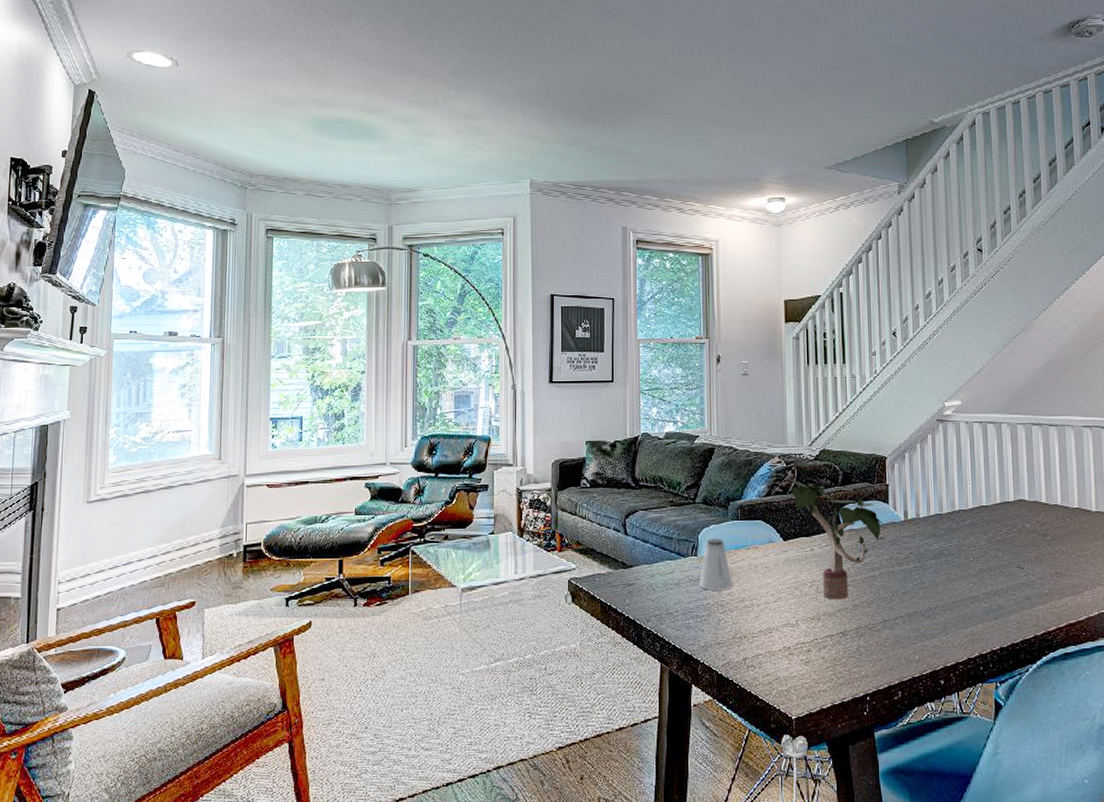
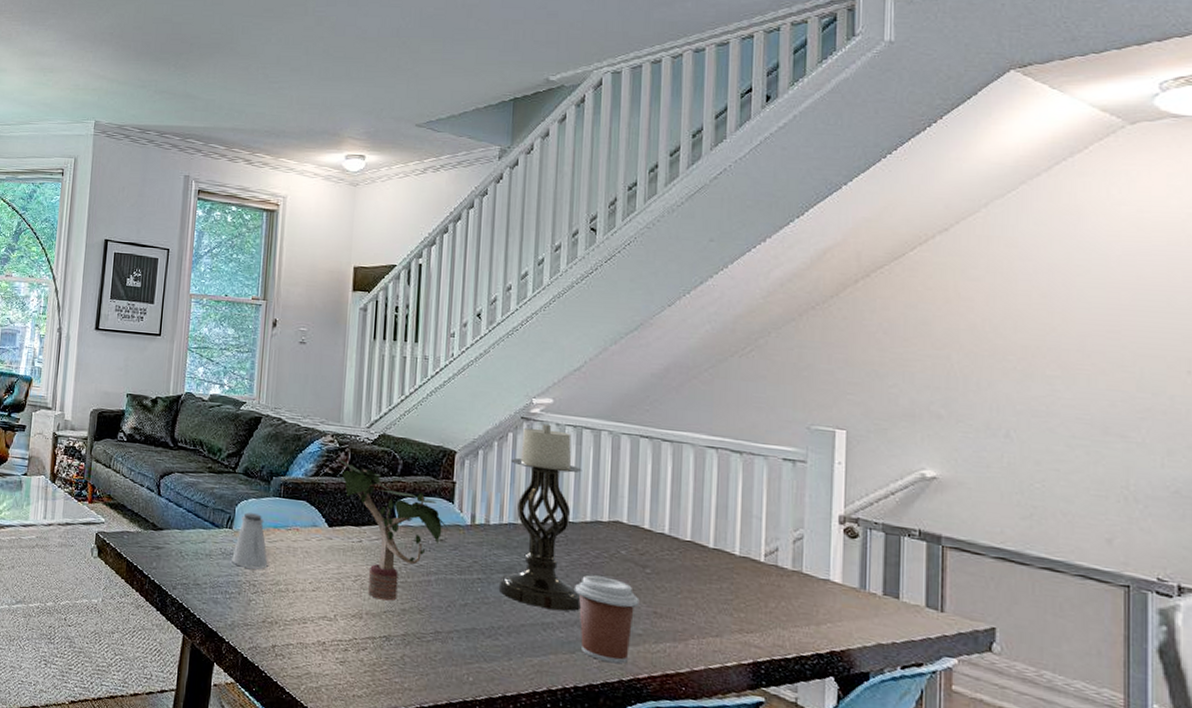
candle holder: none [932,423,999,585] -> present [498,423,582,612]
coffee cup: none [993,549,1044,622] -> present [575,575,640,664]

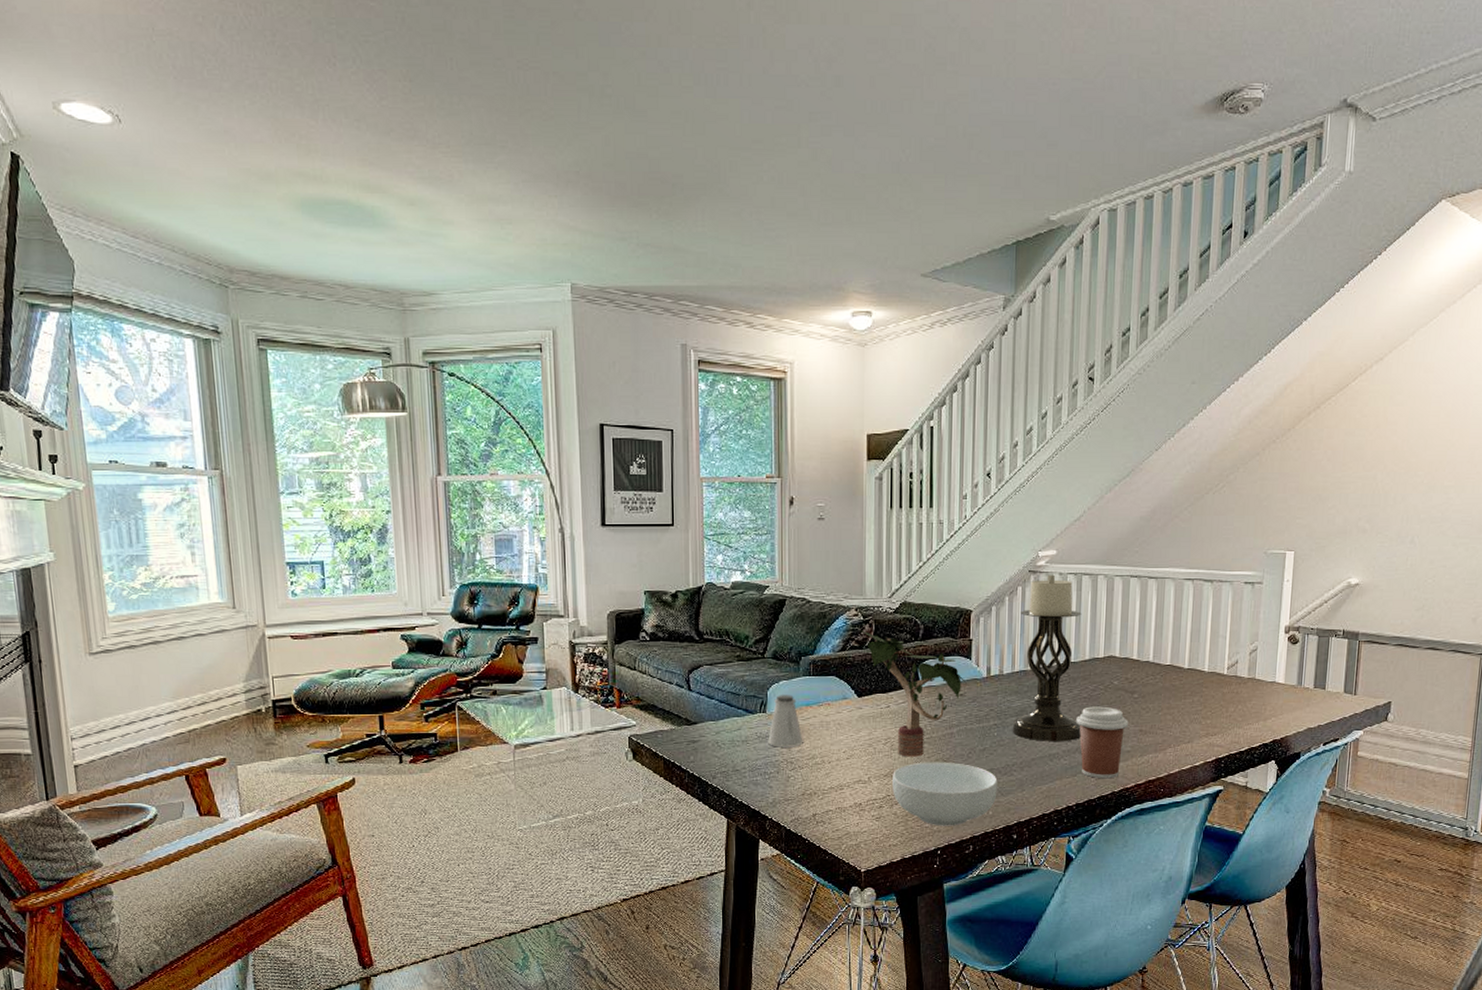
cereal bowl: none [360,607,480,687] -> present [892,762,998,826]

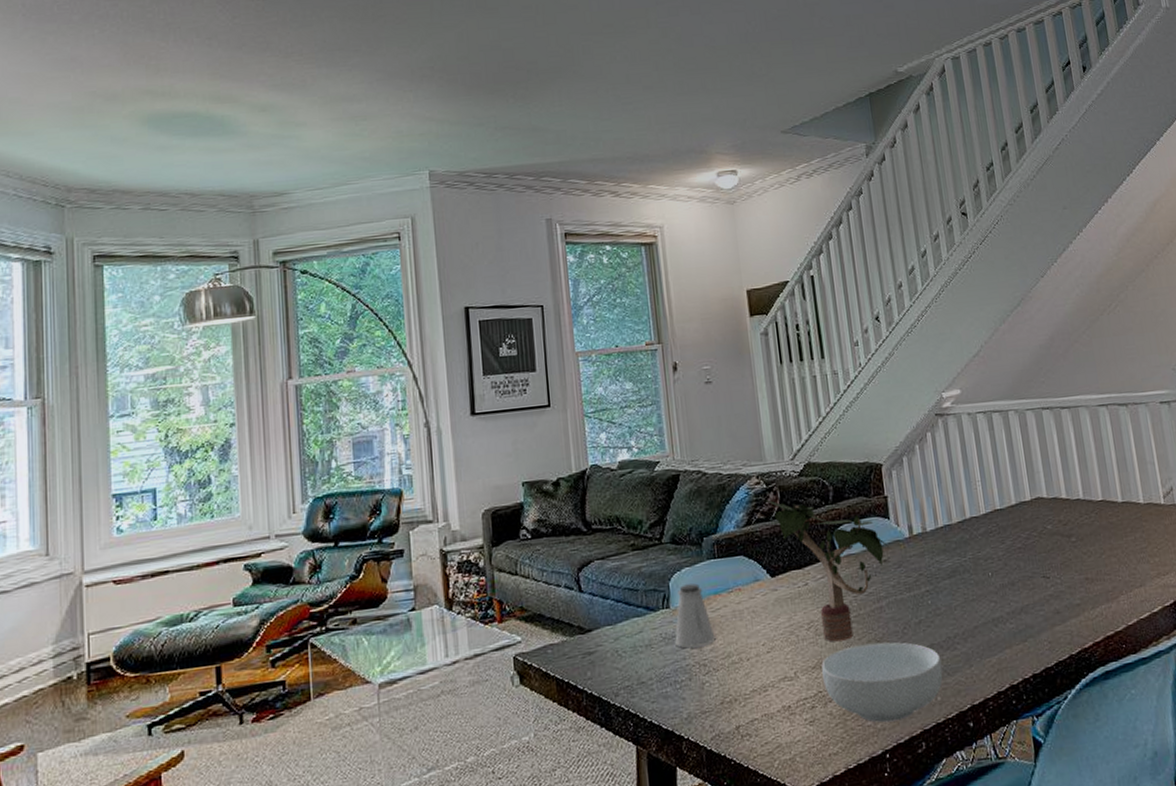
candle holder: present [1012,574,1082,742] -> none [934,415,1023,605]
coffee cup: present [1076,706,1129,779] -> none [1014,555,1073,642]

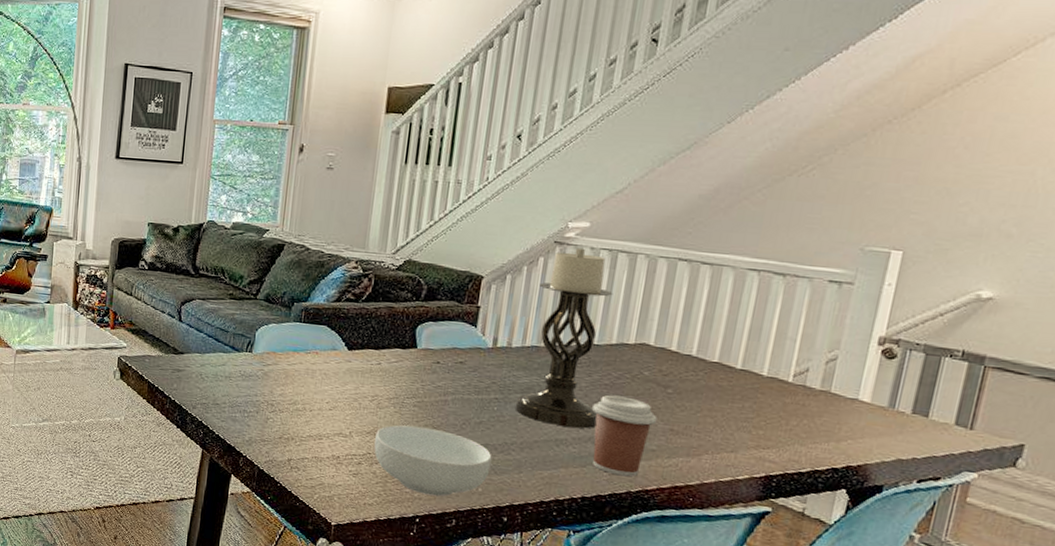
saltshaker: present [675,583,716,649] -> none [251,337,287,390]
potted plant: present [764,499,890,642] -> none [358,283,470,419]
candle holder: none [934,415,1023,605] -> present [514,247,613,429]
coffee cup: none [1014,555,1073,642] -> present [592,395,658,477]

